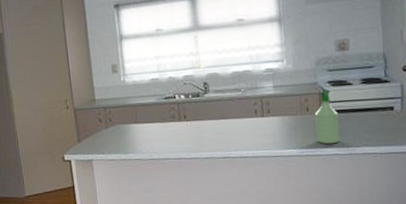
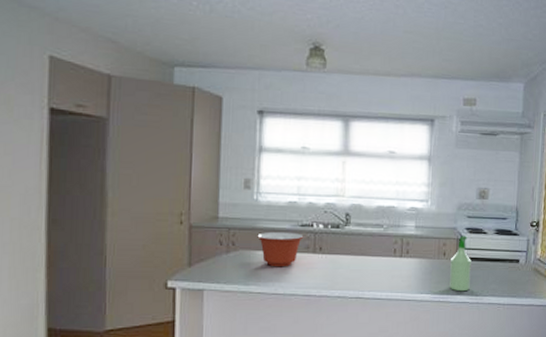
mixing bowl: none [129,105,169,137] -> present [257,231,304,267]

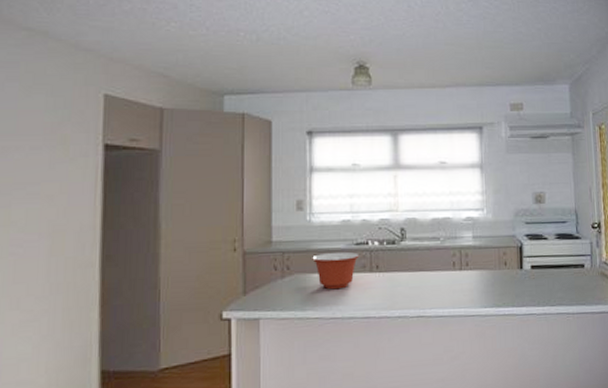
spray bottle: present [449,236,471,292] -> none [513,243,536,303]

